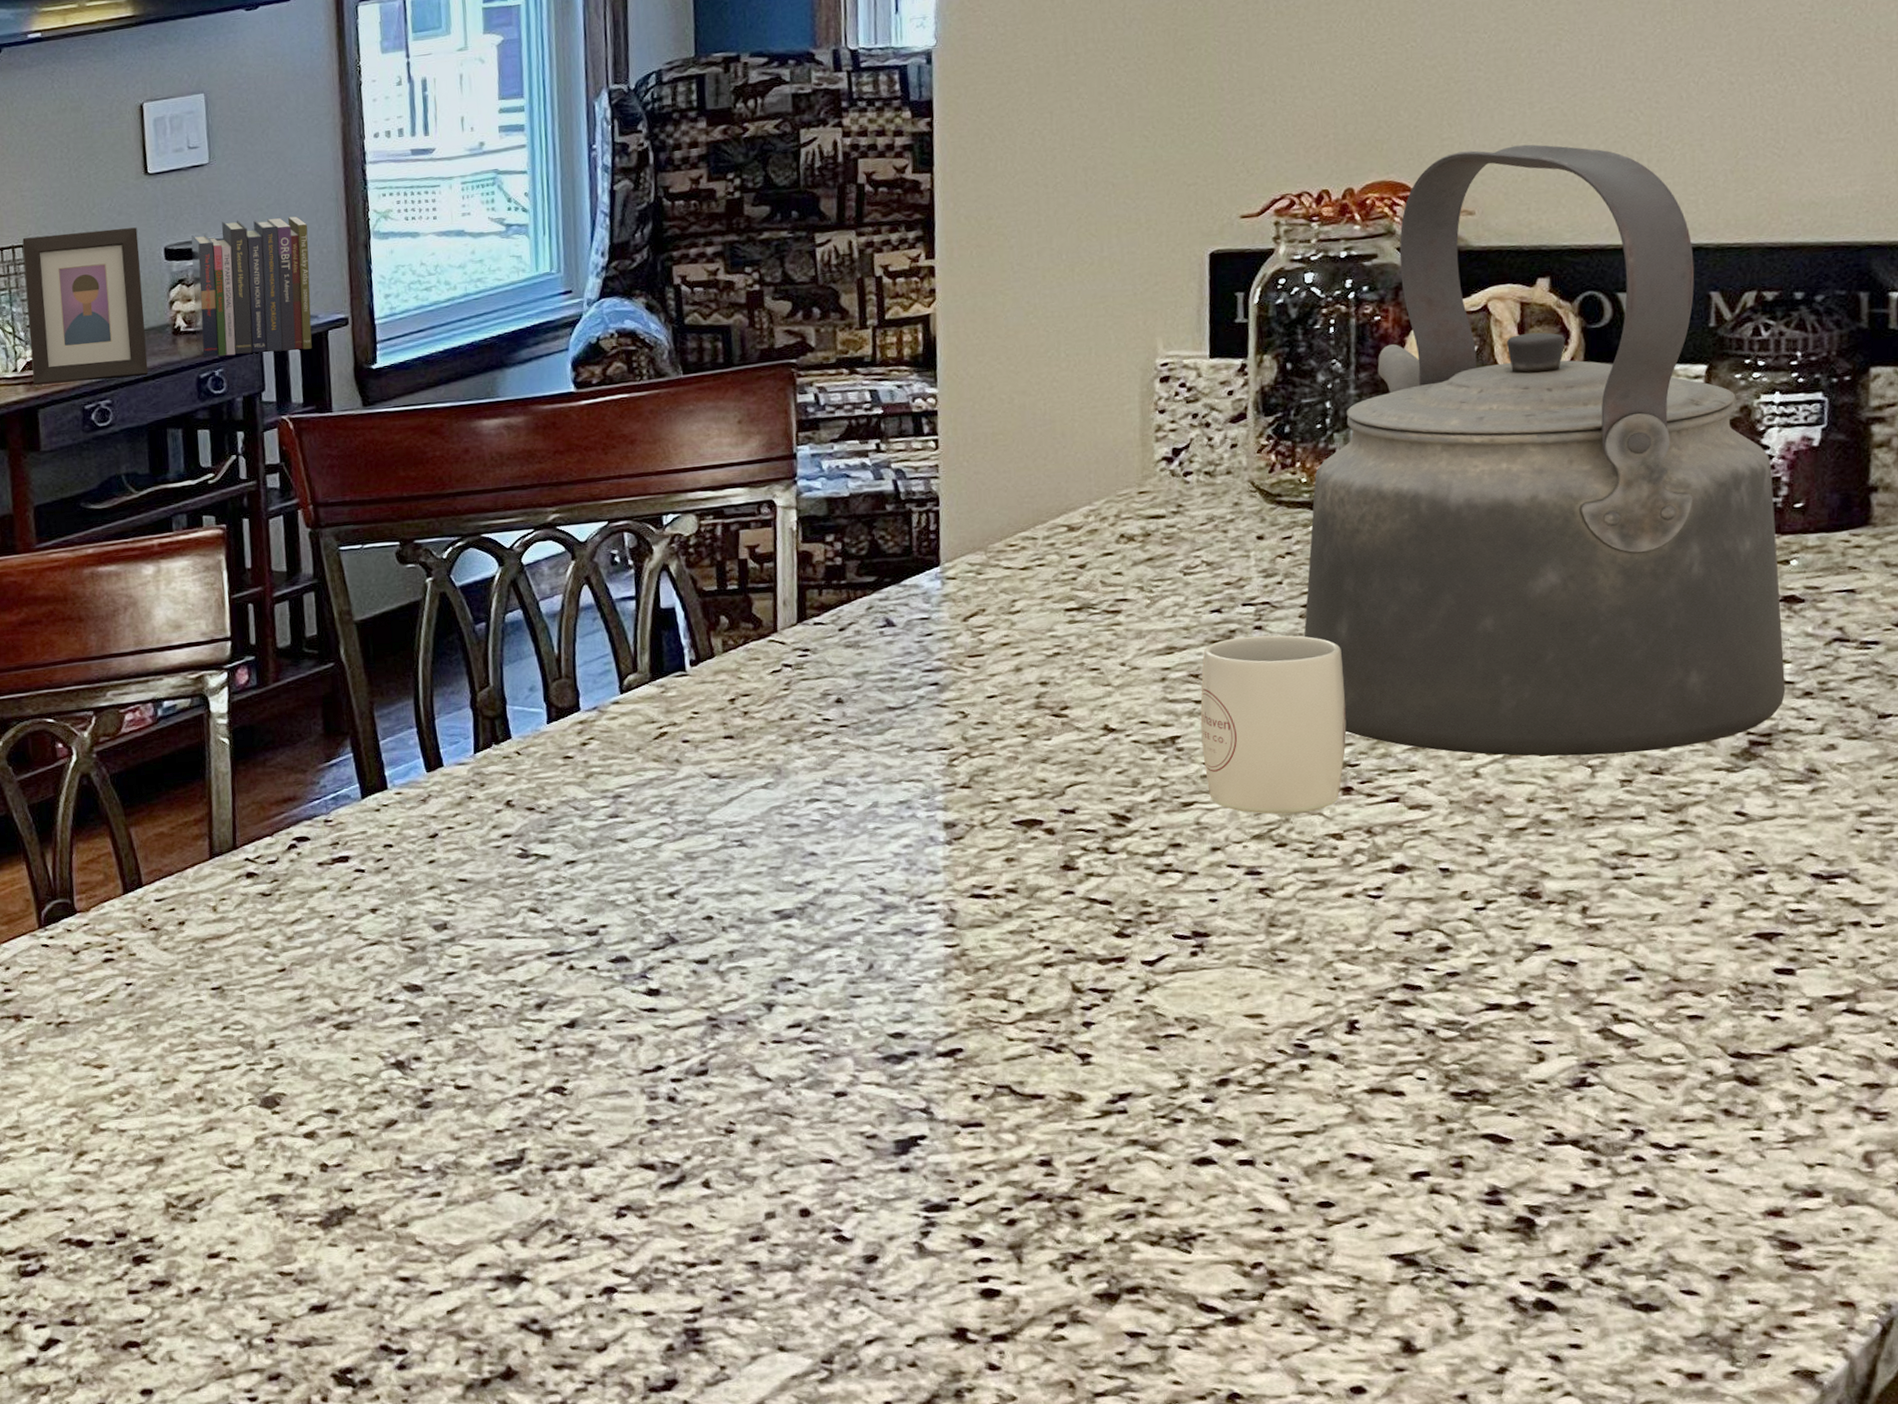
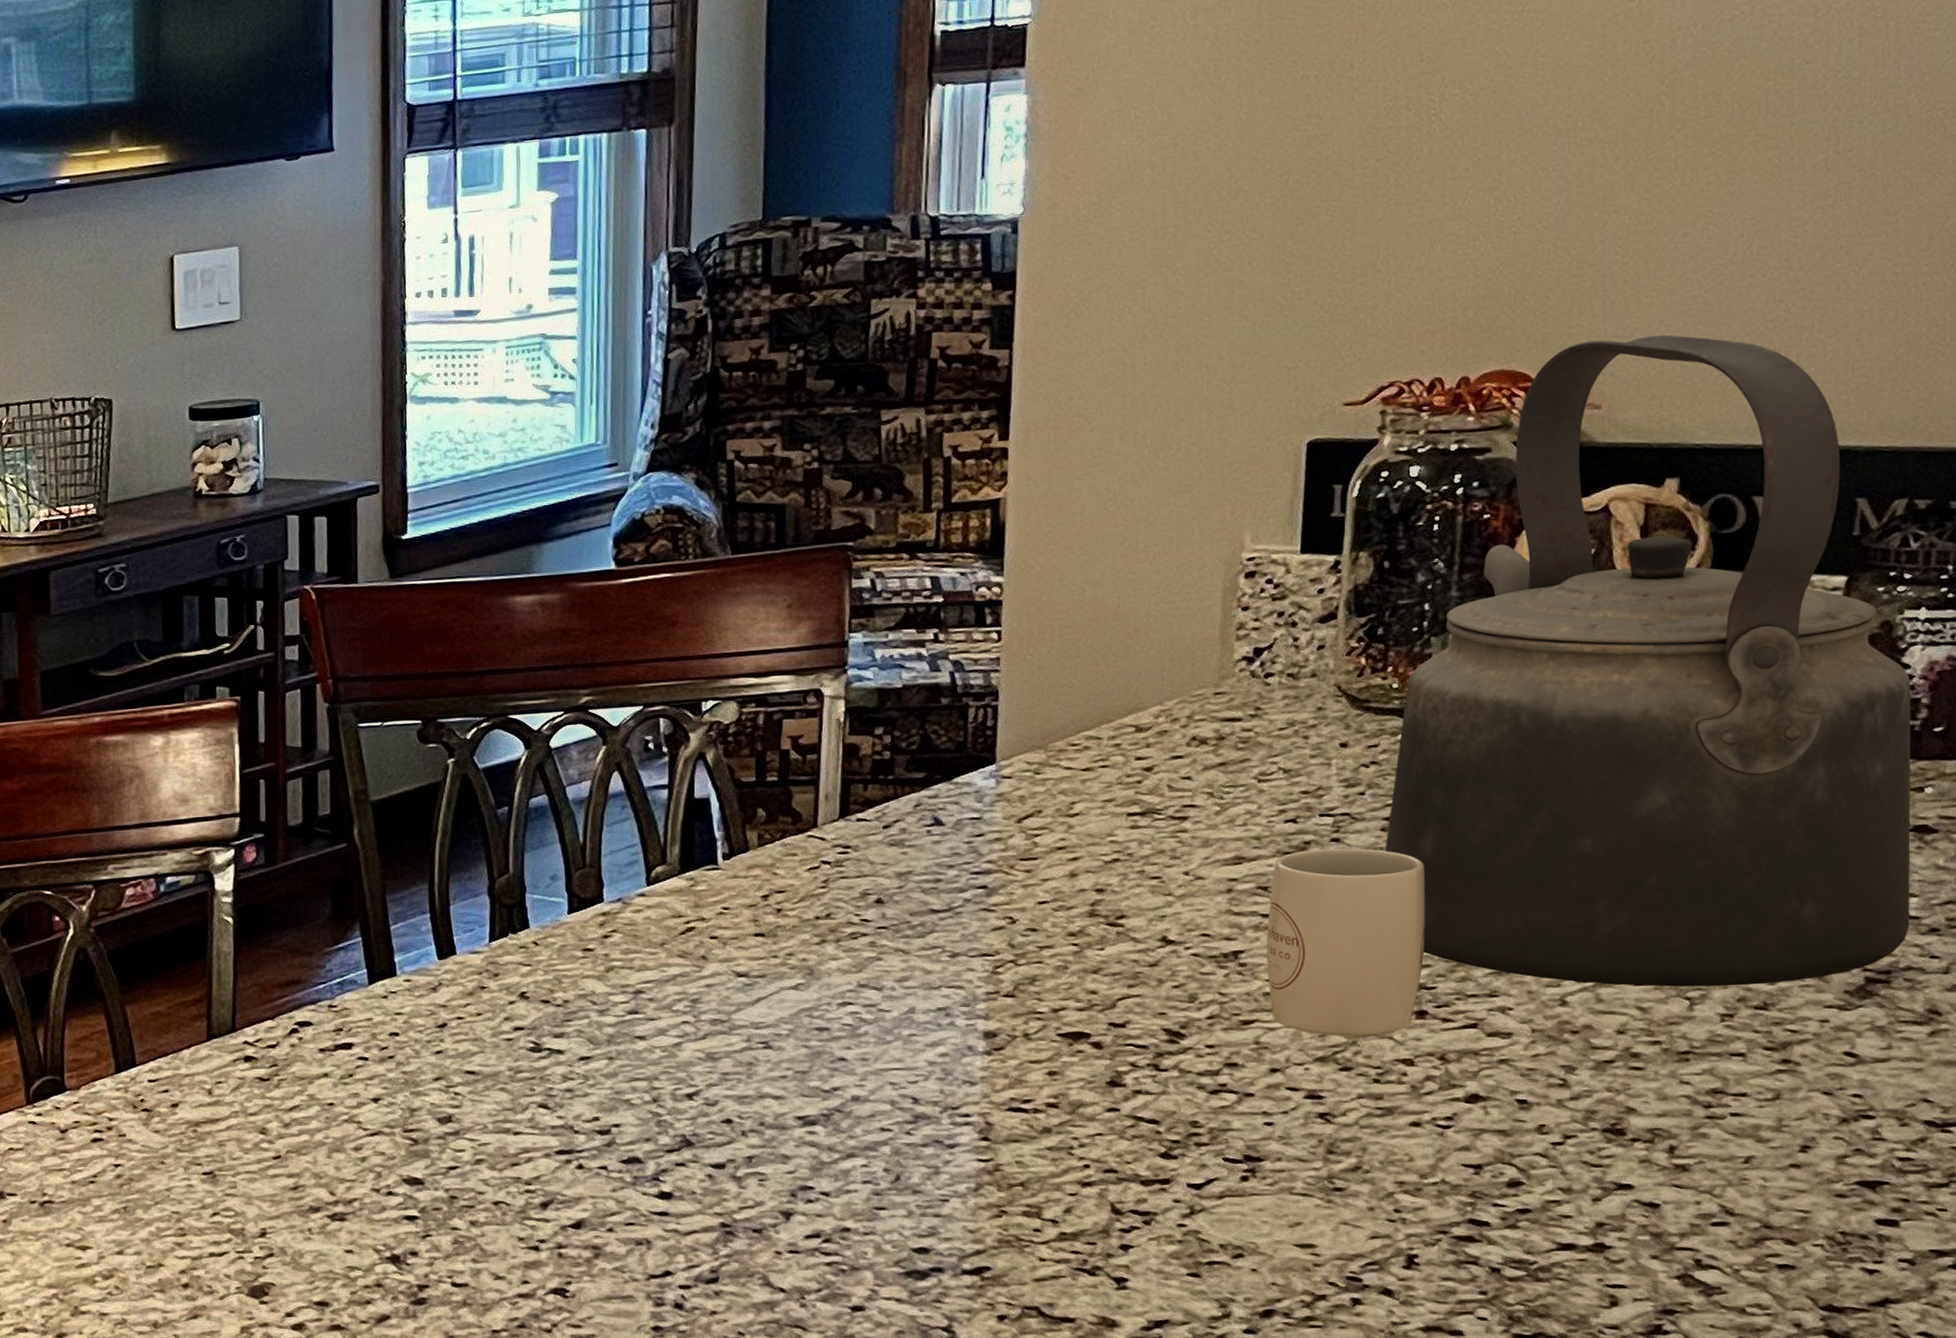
picture frame: present [22,227,149,386] -> none [41,385,167,547]
books: present [191,216,312,357] -> none [217,377,341,522]

